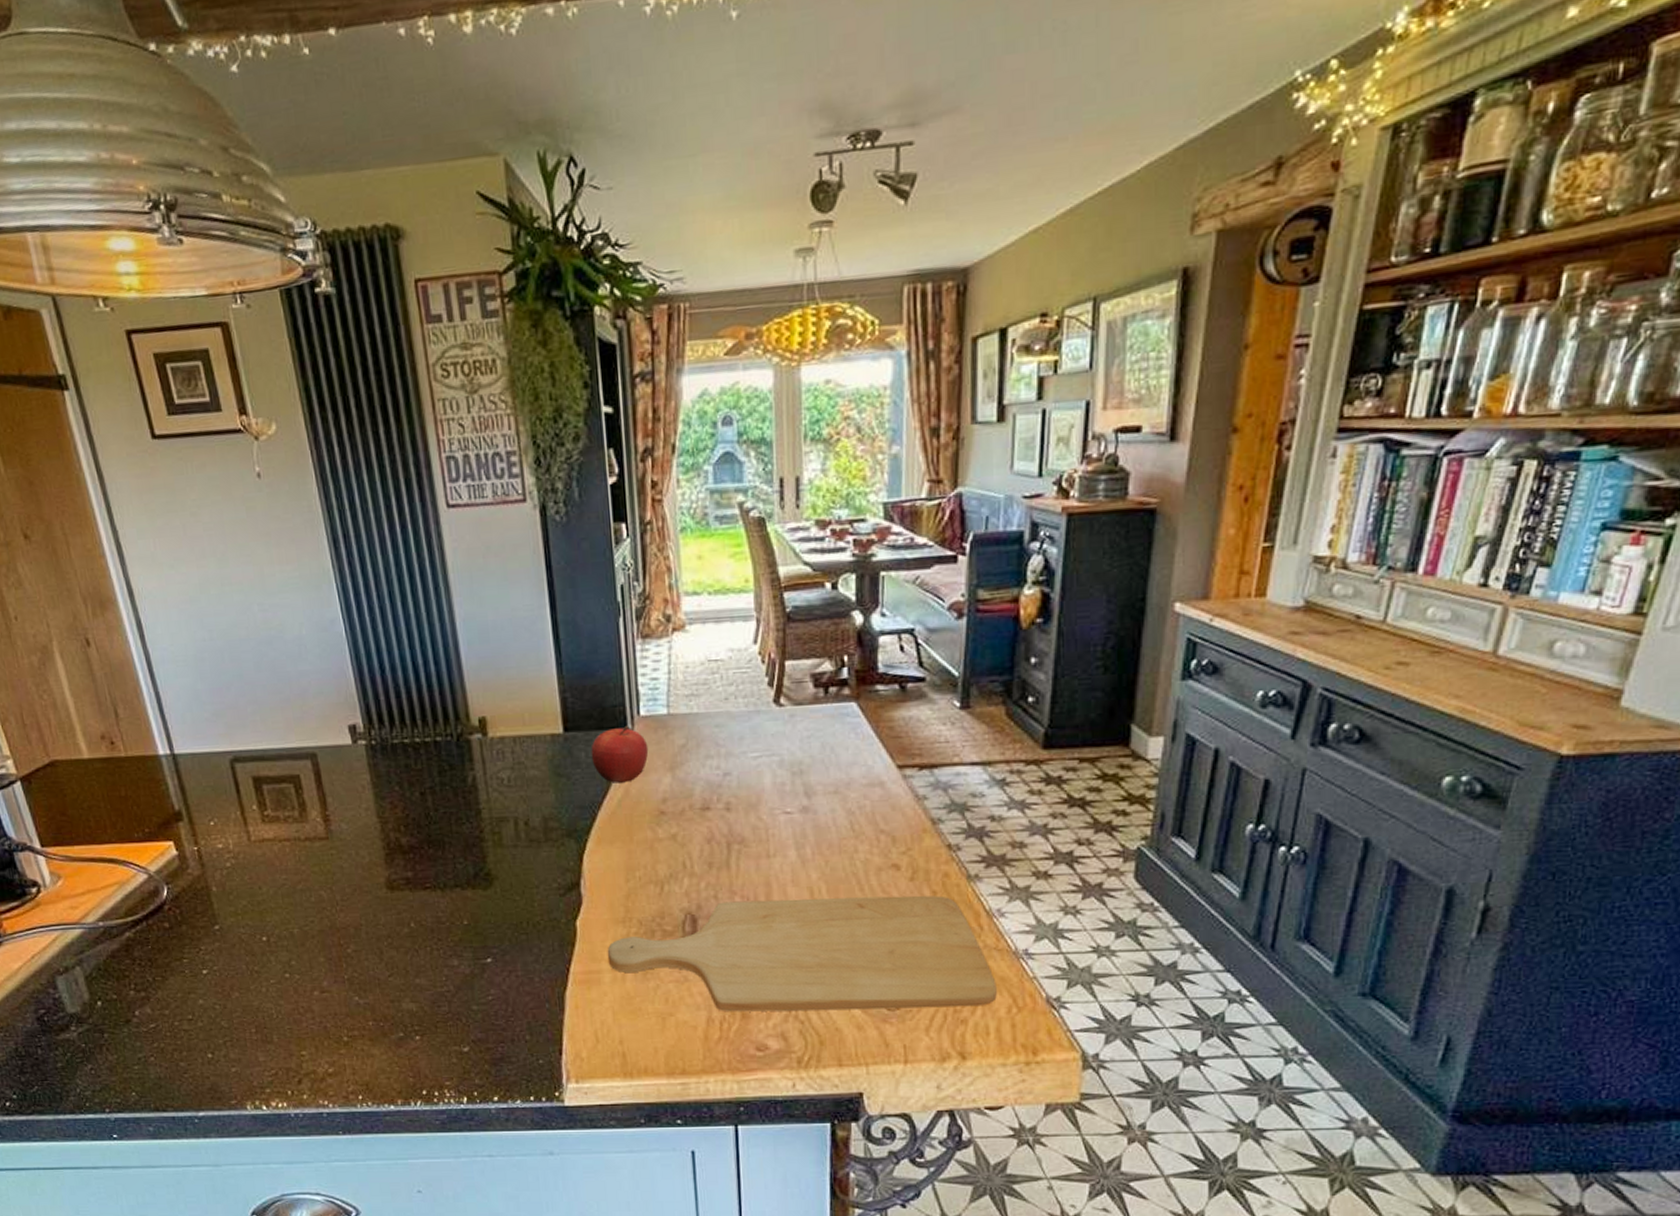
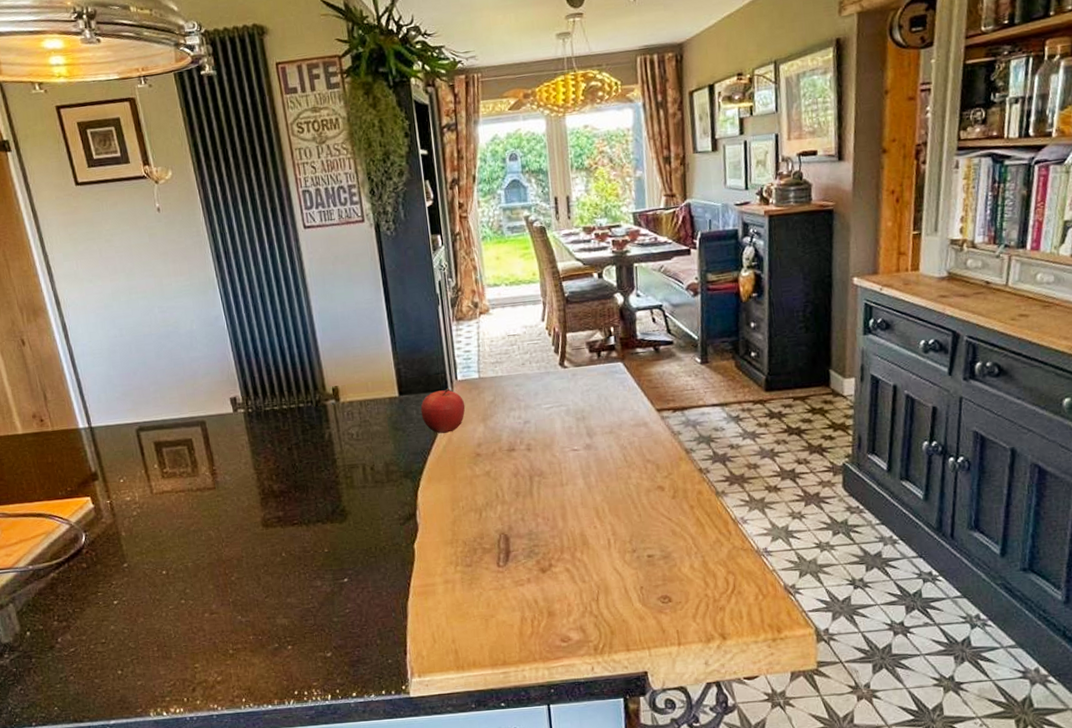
chopping board: present [607,895,997,1012] -> none [439,509,746,612]

